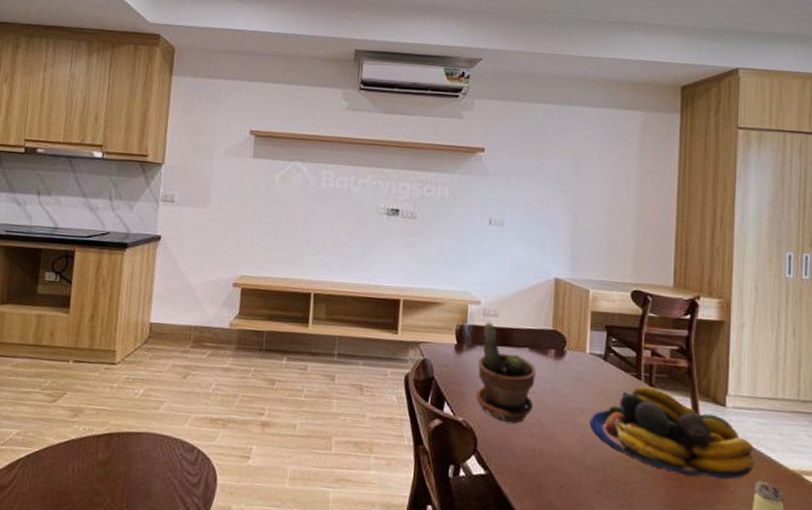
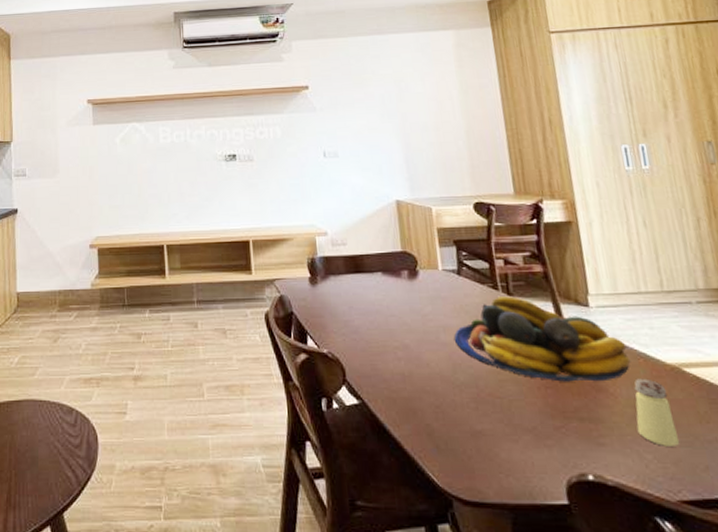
potted plant: present [476,322,536,423] -> none [334,251,395,348]

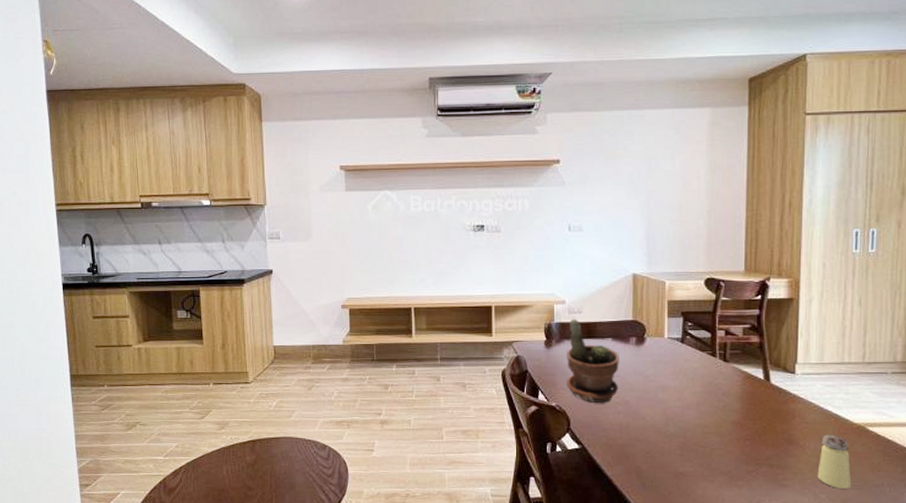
potted plant: none [334,251,395,348] -> present [567,318,619,403]
fruit bowl: present [454,296,631,382] -> none [670,363,823,436]

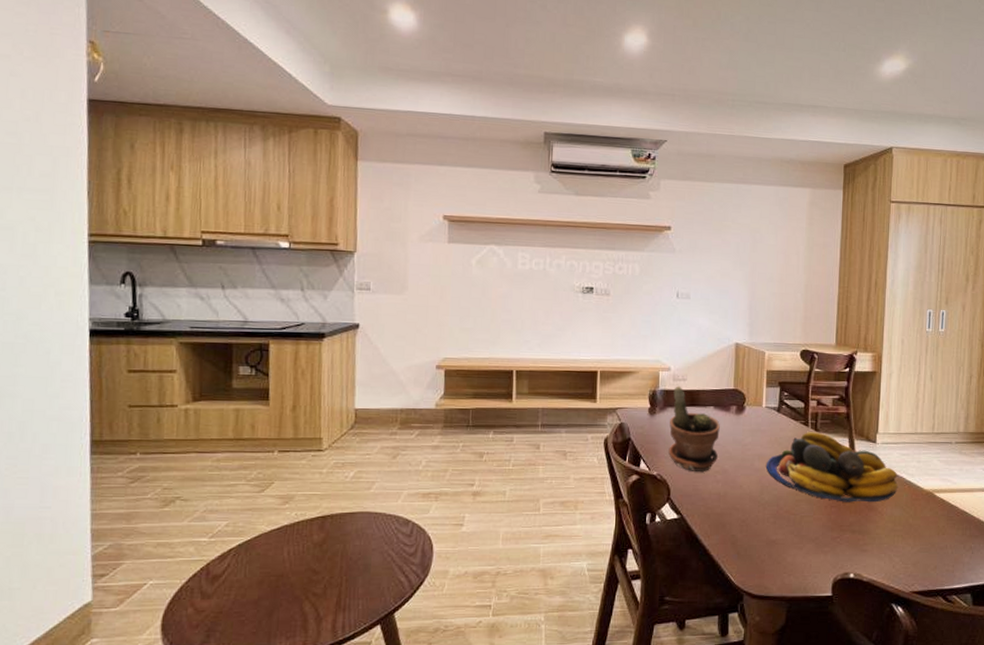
fruit bowl: none [670,363,823,436] -> present [765,432,899,503]
saltshaker: present [817,434,852,489] -> none [892,500,921,552]

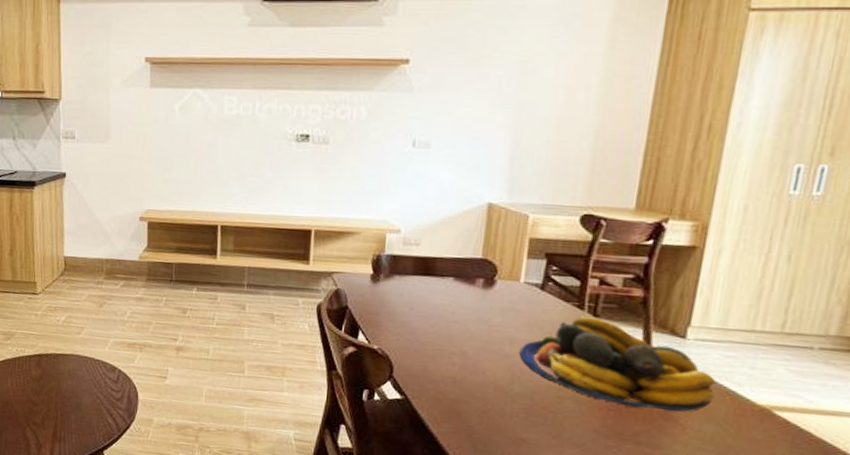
potted plant: present [668,386,720,471] -> none [393,251,461,351]

